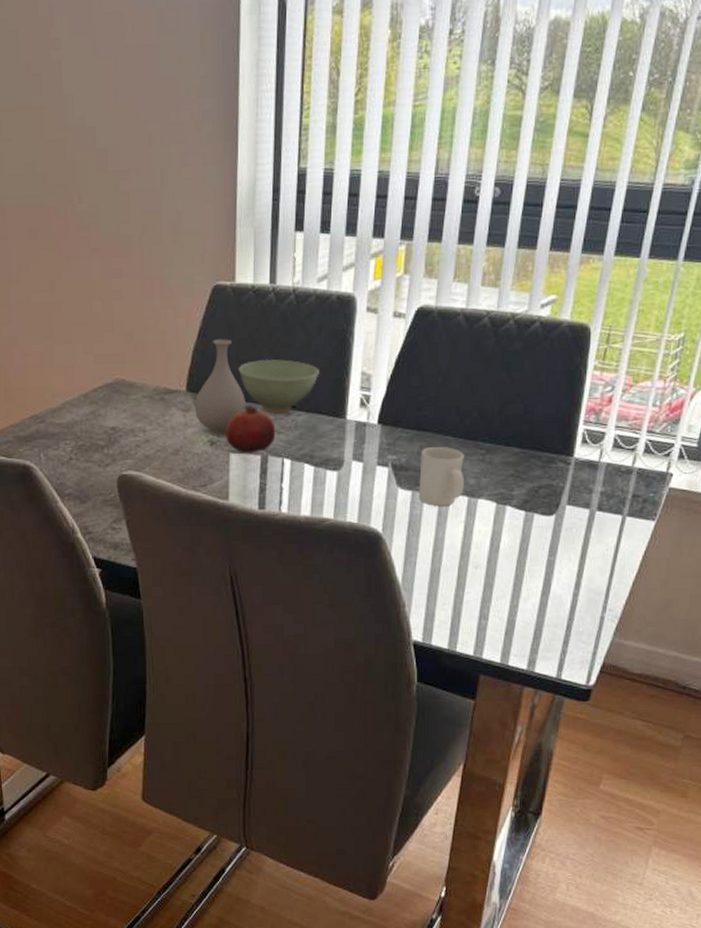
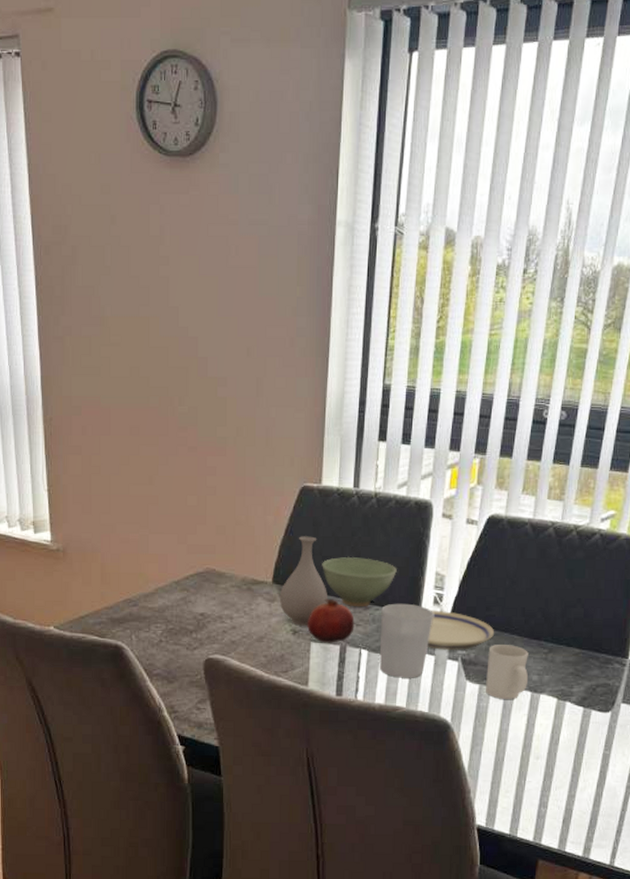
candle holder: none [303,407,362,488] -> present [379,603,435,678]
plate: none [354,412,427,457] -> present [427,610,495,651]

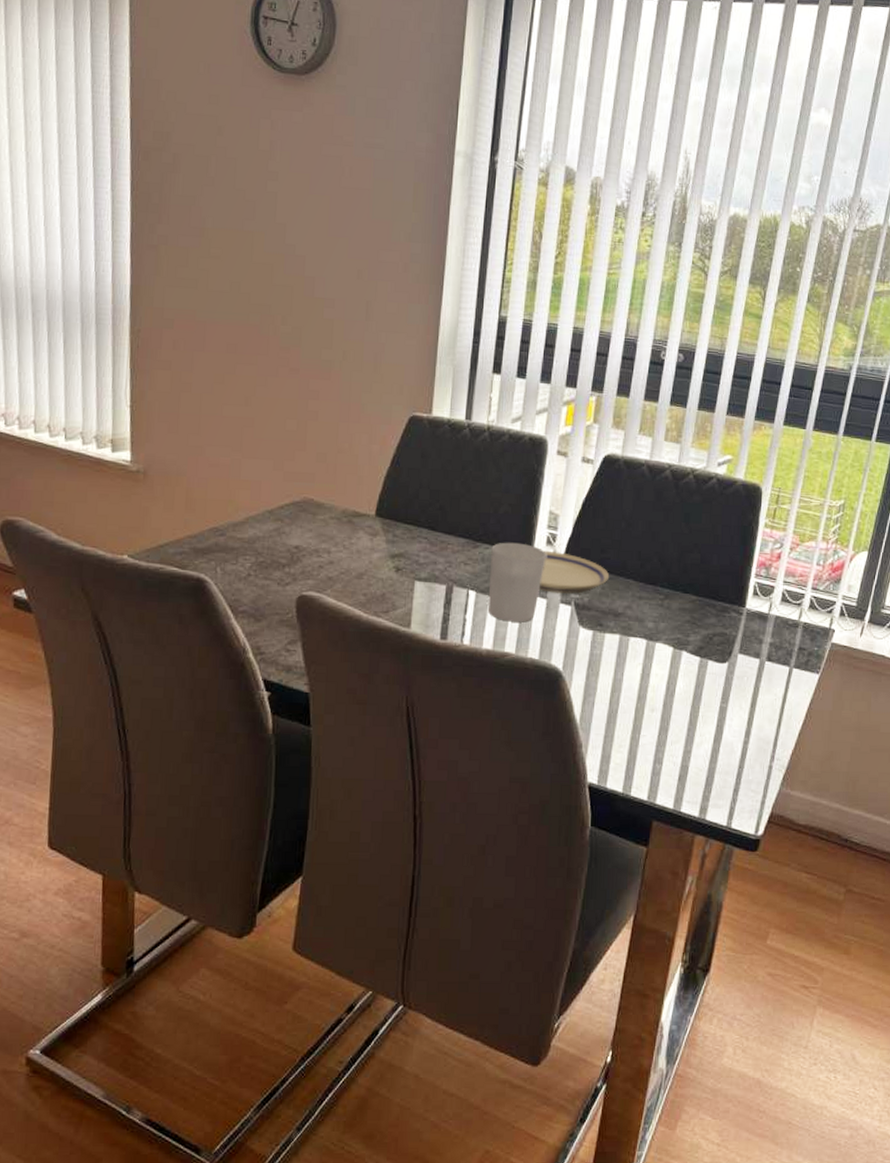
vase: present [280,536,328,626] -> none [383,467,435,563]
fruit: present [307,598,355,643] -> none [412,535,463,583]
bowl: present [322,556,397,608] -> none [429,491,509,546]
mug: present [486,645,529,699] -> none [600,589,644,647]

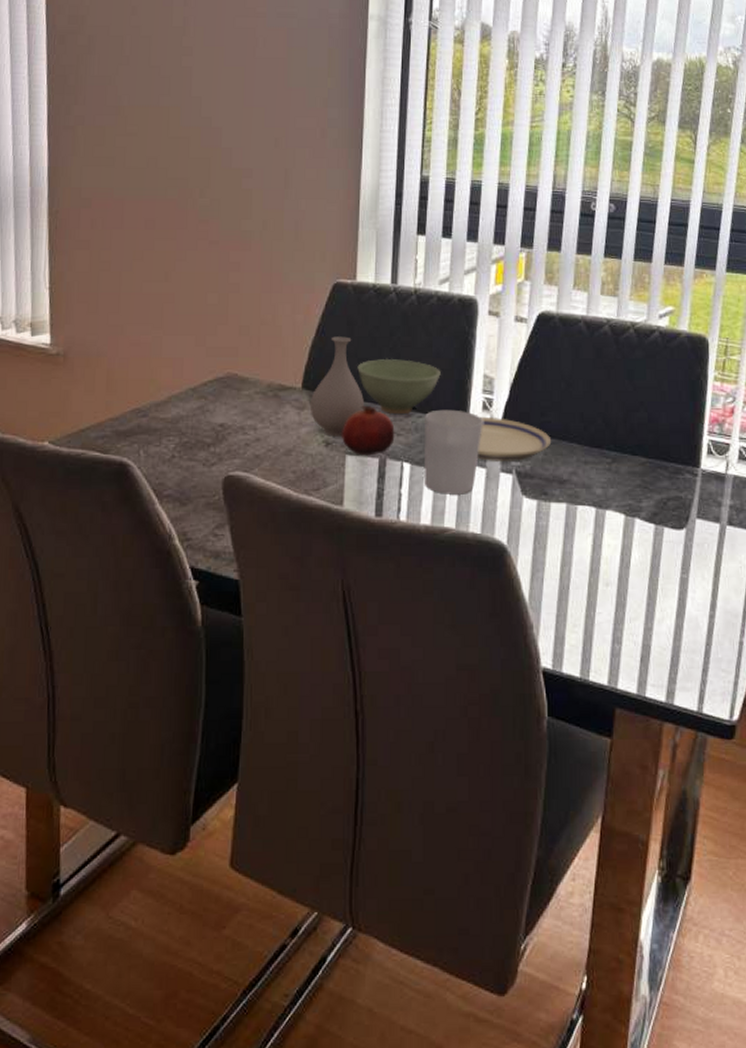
vase: none [383,467,435,563] -> present [311,336,365,437]
fruit: none [412,535,463,583] -> present [342,405,395,456]
bowl: none [429,491,509,546] -> present [357,358,441,415]

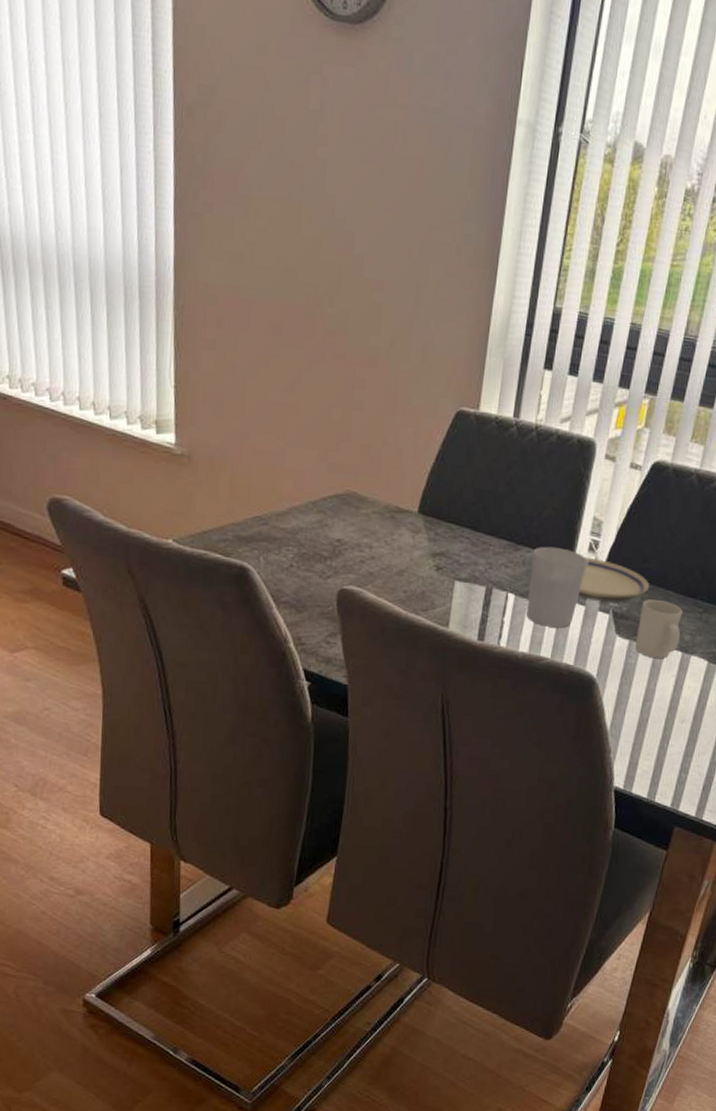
vase: present [311,336,365,437] -> none [425,464,477,563]
fruit: present [342,405,395,456] -> none [452,535,504,584]
bowl: present [357,358,441,415] -> none [473,491,553,548]
mug: none [544,454,592,517] -> present [635,599,683,659]

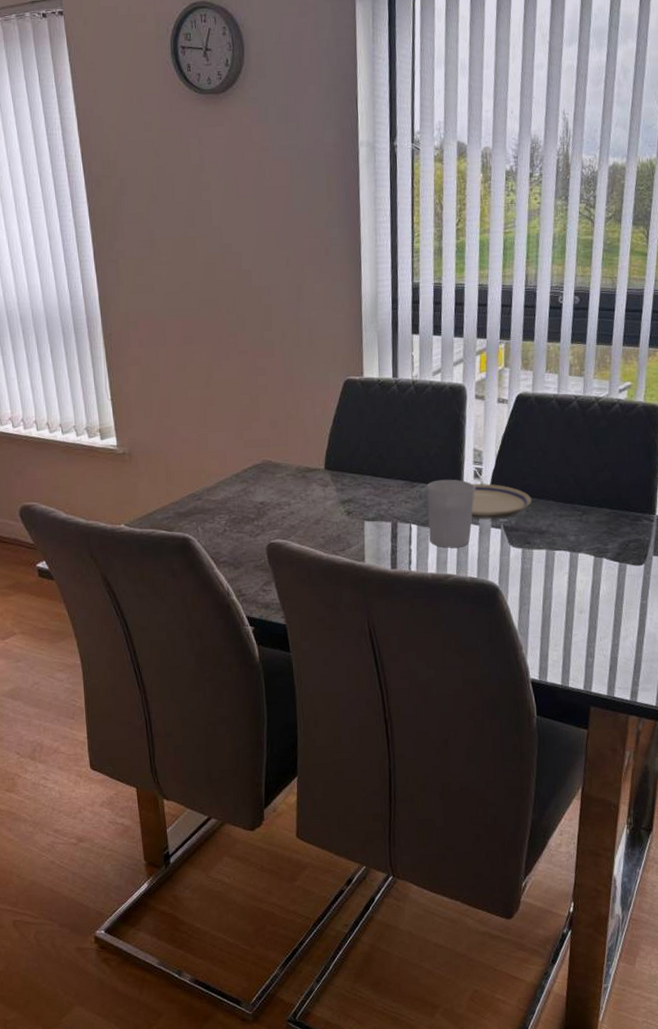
mug: present [635,599,683,659] -> none [527,510,567,561]

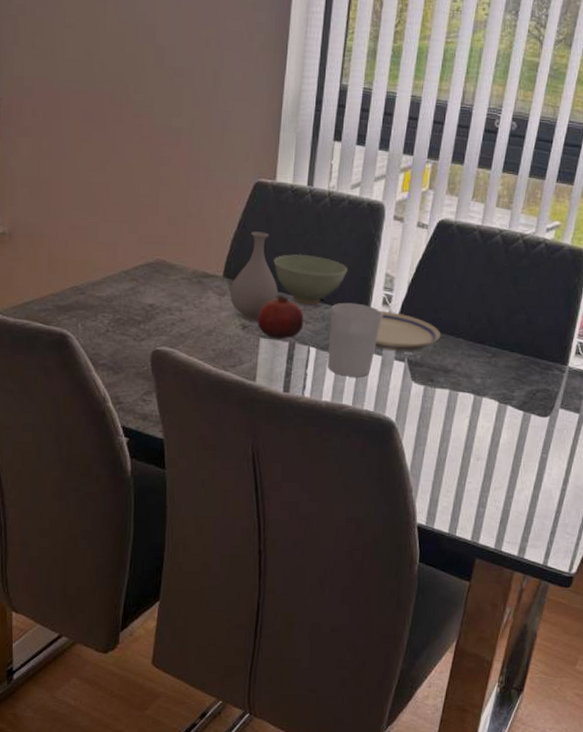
vase: none [333,424,377,507] -> present [230,231,279,322]
fruit: none [360,480,403,521] -> present [257,295,304,340]
bowl: none [369,440,438,486] -> present [273,254,348,305]

